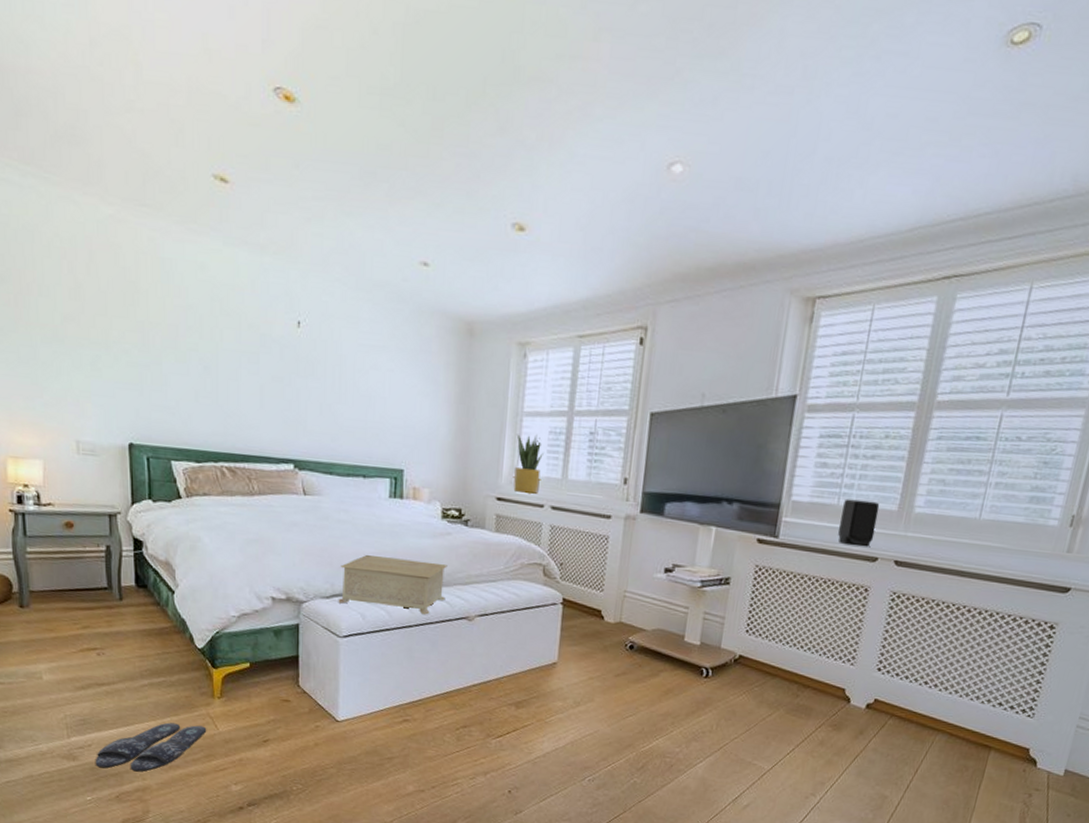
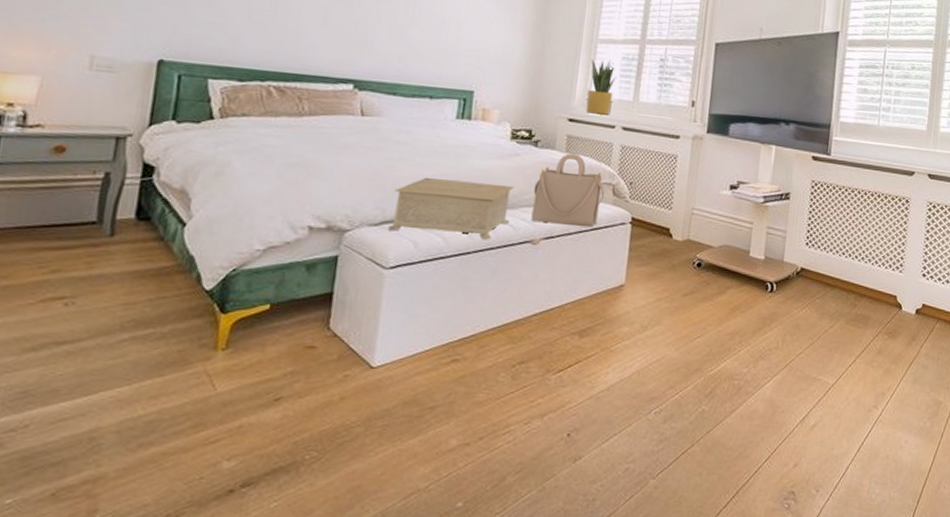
slippers: present [96,722,207,772] -> none [30,386,201,456]
handbag: none [466,533,536,607] -> present [531,153,605,228]
speaker: present [838,499,880,547] -> none [880,120,912,163]

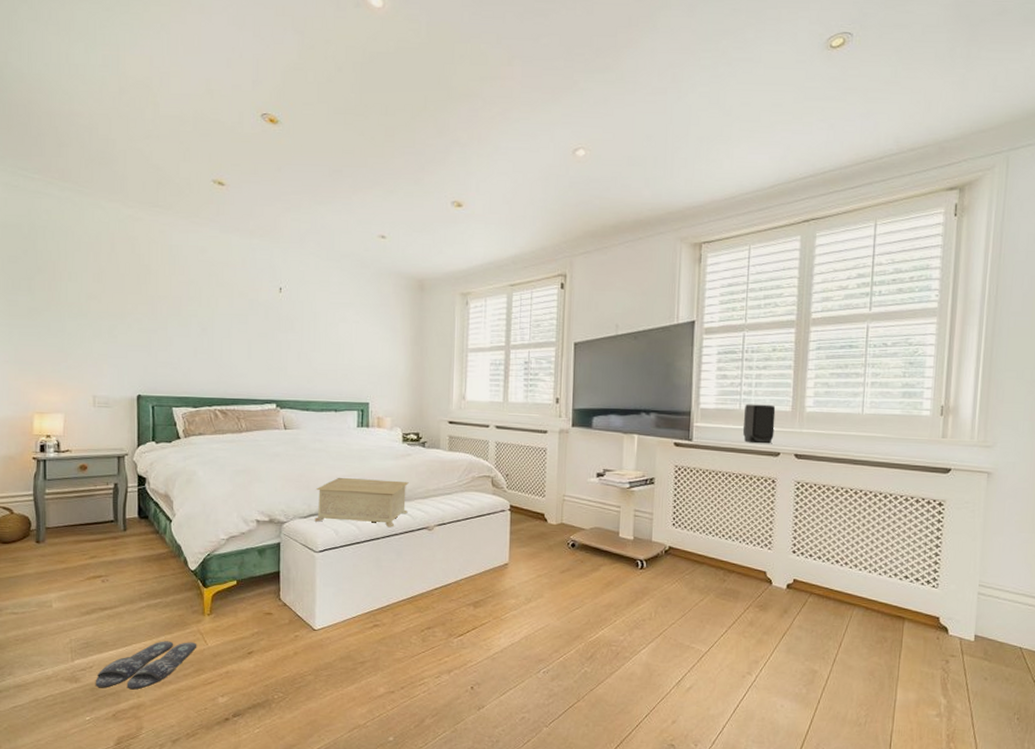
slippers: none [30,386,201,456] -> present [96,641,197,690]
handbag: present [531,153,605,228] -> none [425,451,485,515]
planter: present [585,59,616,115] -> none [463,366,487,416]
speaker: none [880,120,912,163] -> present [743,404,776,444]

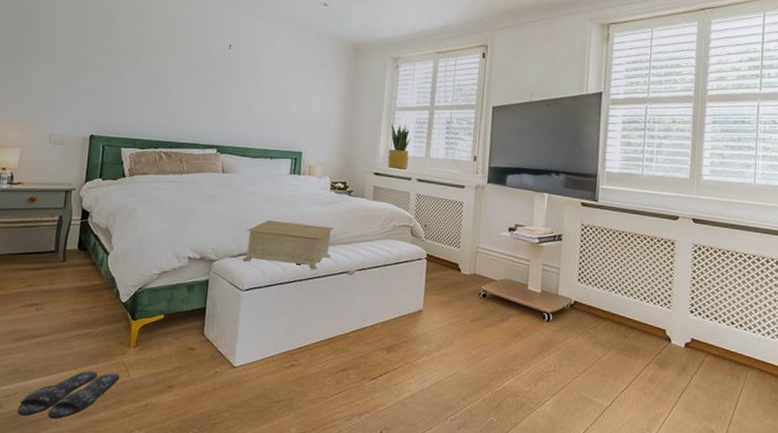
planter: none [463,366,487,416] -> present [387,124,411,169]
speaker: present [743,404,776,444] -> none [645,170,675,208]

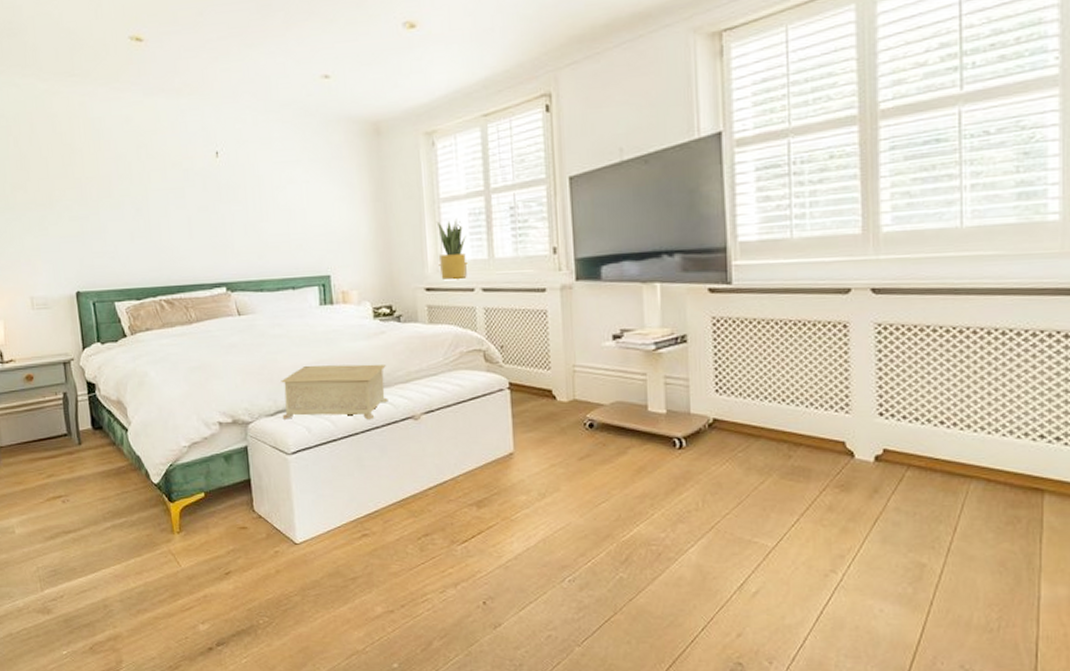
slippers: present [18,371,120,419] -> none [68,564,170,620]

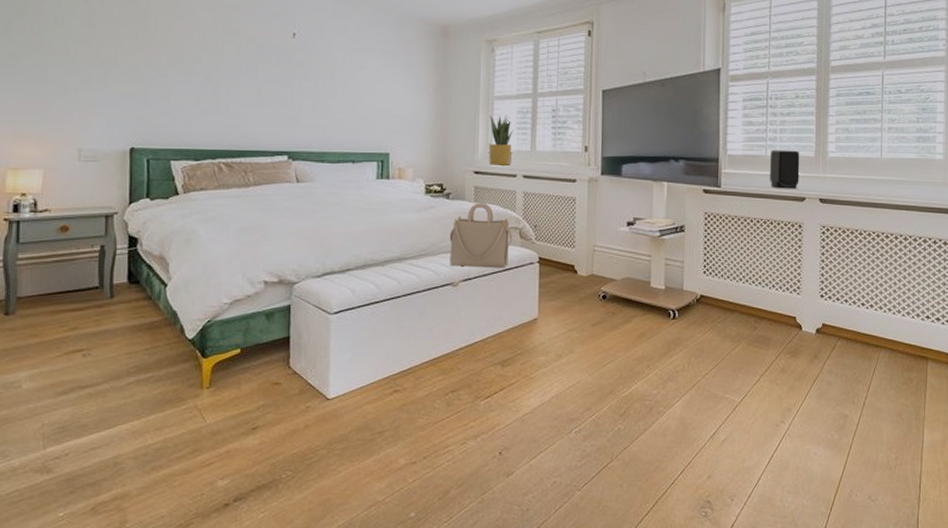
decorative box: present [281,364,388,420] -> none [329,233,432,285]
handbag: none [405,323,477,398] -> present [449,203,513,269]
speaker: none [798,228,841,280] -> present [770,150,800,189]

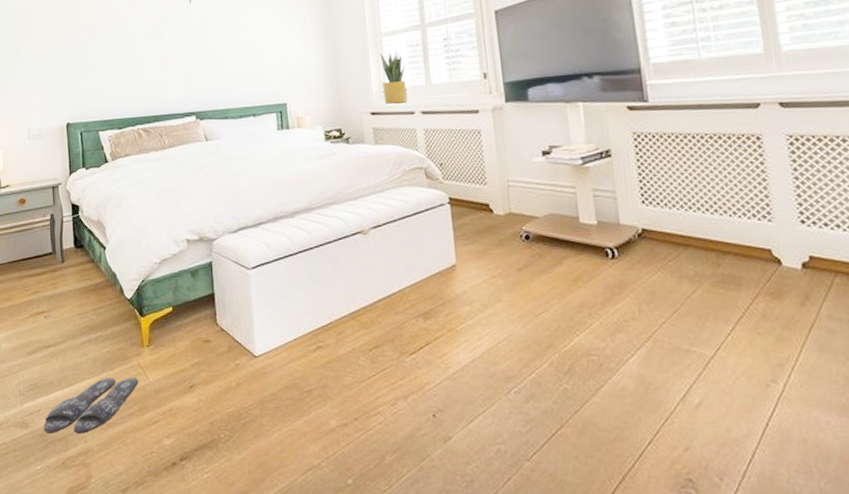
slippers: none [72,420,194,478] -> present [44,378,139,434]
handbag: present [449,203,513,269] -> none [353,144,419,214]
speaker: present [770,150,800,189] -> none [705,48,748,97]

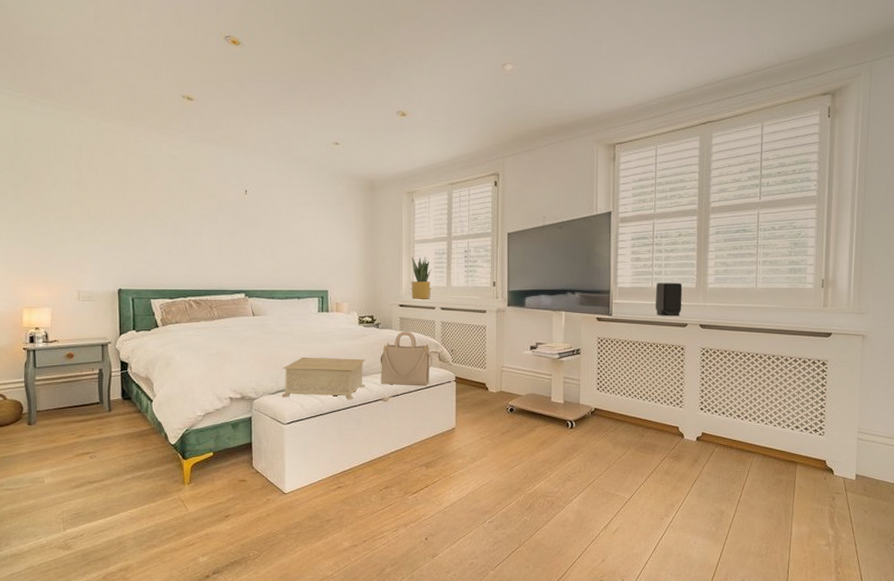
slippers: present [44,378,139,434] -> none [87,509,179,554]
decorative box: none [242,183,339,236] -> present [282,358,365,400]
handbag: none [353,144,419,214] -> present [380,331,433,386]
speaker: none [705,48,748,97] -> present [656,282,683,317]

